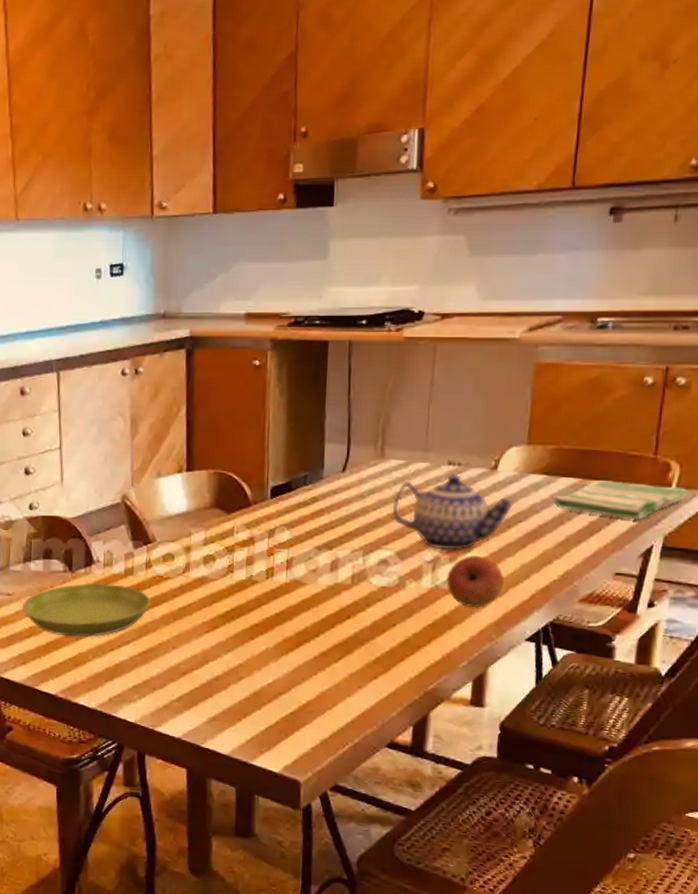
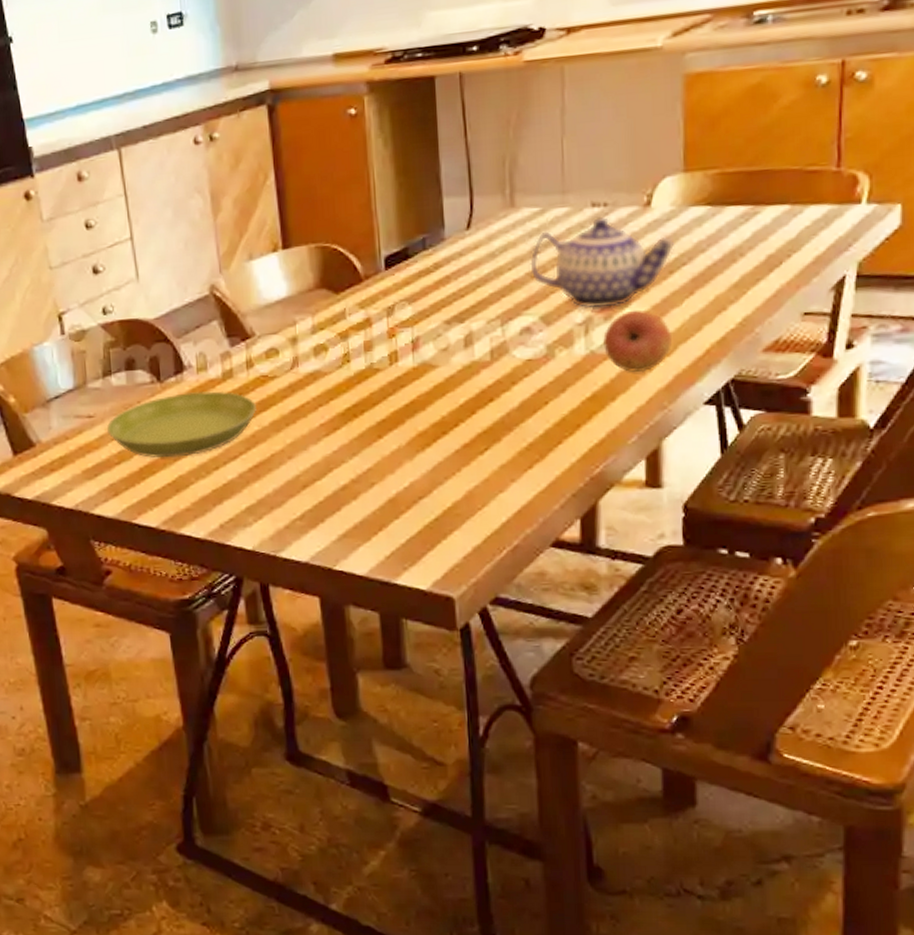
dish towel: present [551,481,688,520] -> none [719,202,882,248]

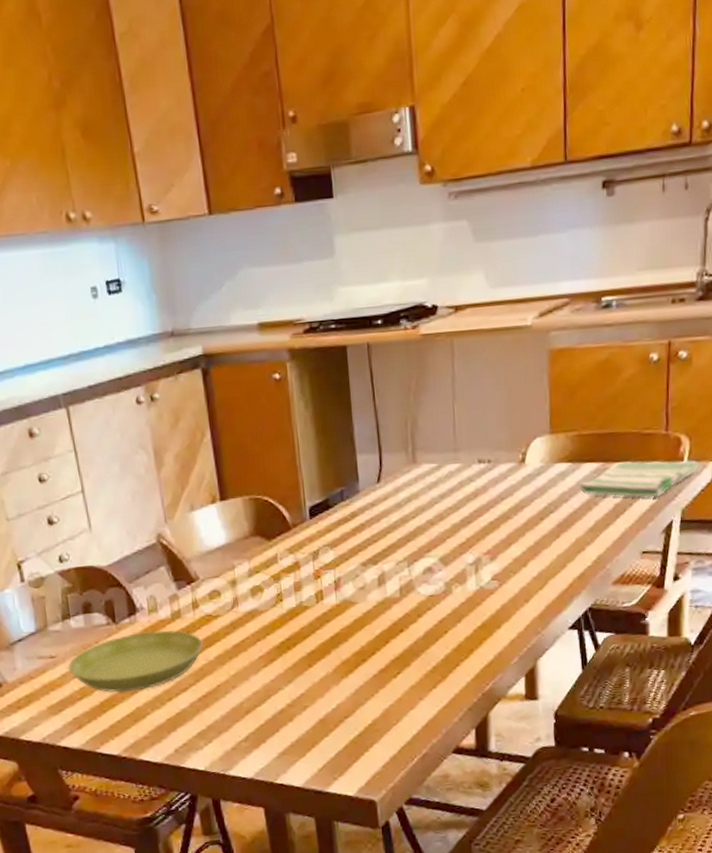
teapot: present [530,216,674,309] -> none [430,471,544,551]
fruit: present [603,309,672,373] -> none [490,551,543,604]
dish towel: none [719,202,882,248] -> present [578,460,699,498]

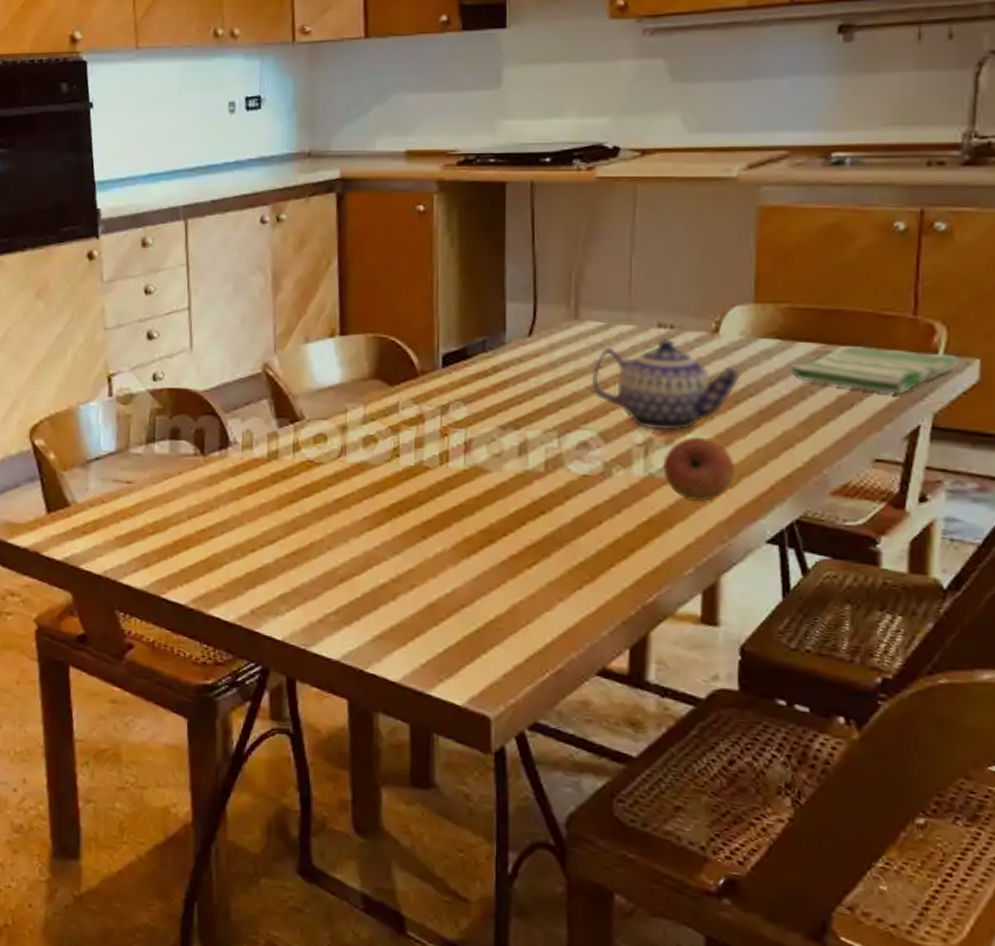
saucer: present [68,629,203,692] -> none [145,468,299,534]
teapot: none [430,471,544,551] -> present [591,337,741,431]
fruit: none [490,551,543,604] -> present [663,436,734,502]

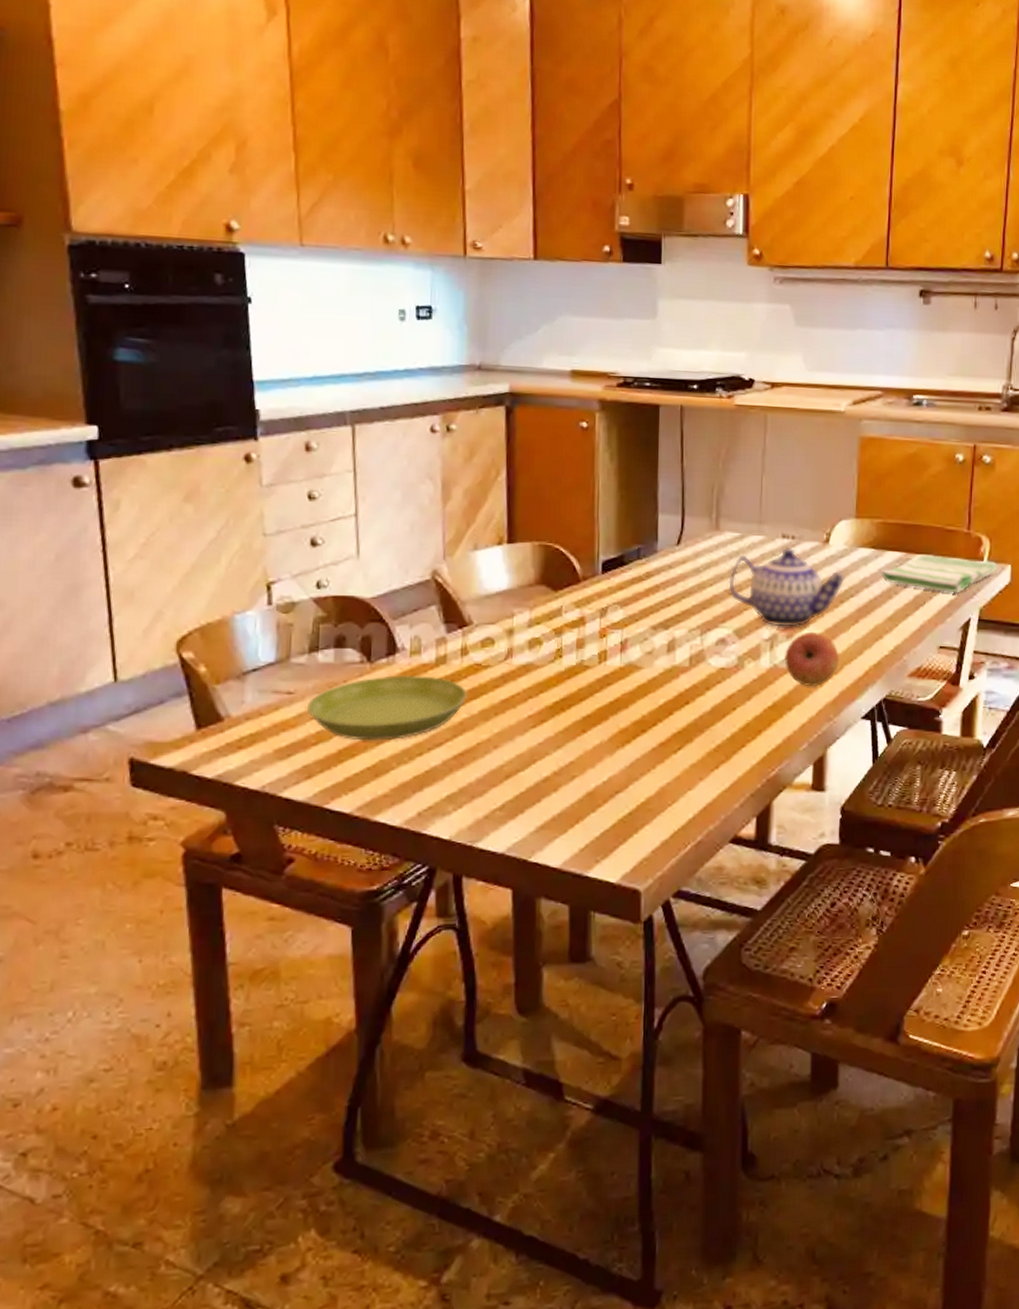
saucer: none [145,468,299,534] -> present [307,674,467,741]

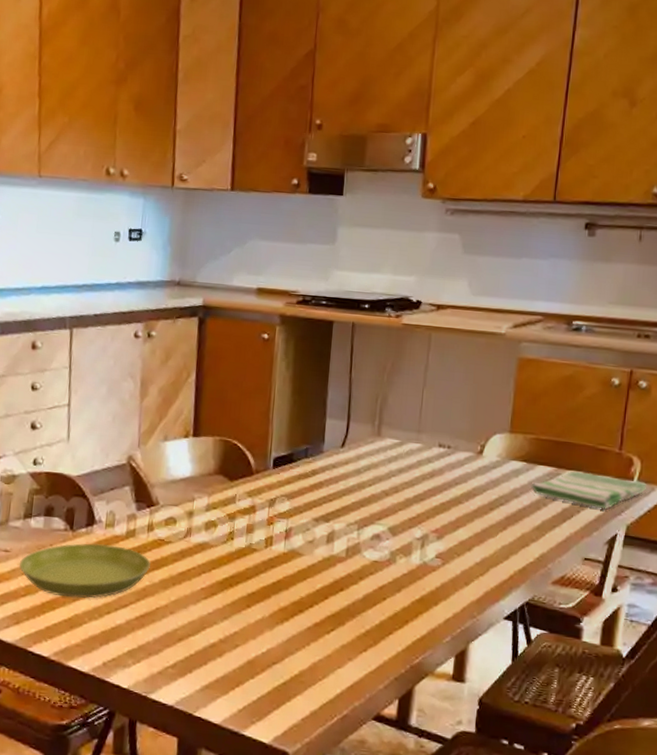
teapot: present [728,547,845,627] -> none [385,455,496,530]
fruit: present [785,631,839,687] -> none [434,534,486,586]

